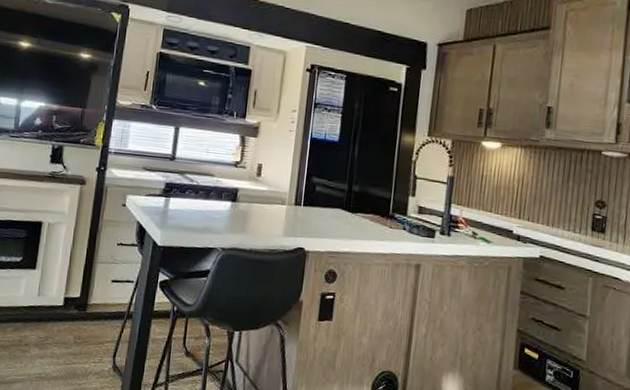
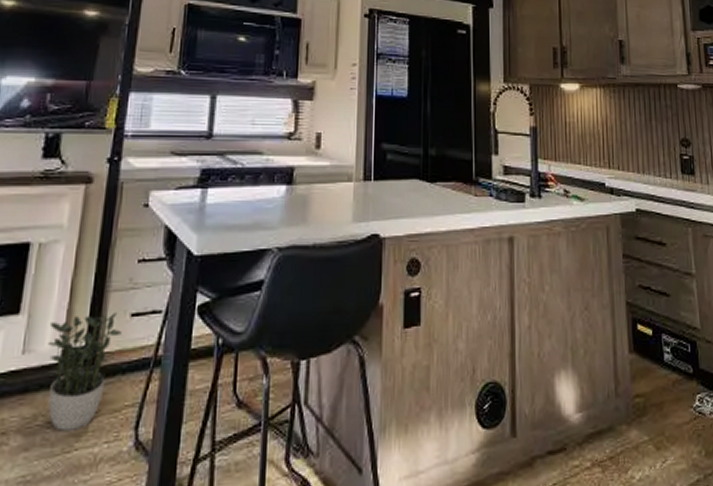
potted plant: none [54,276,105,351] -> present [47,311,122,431]

